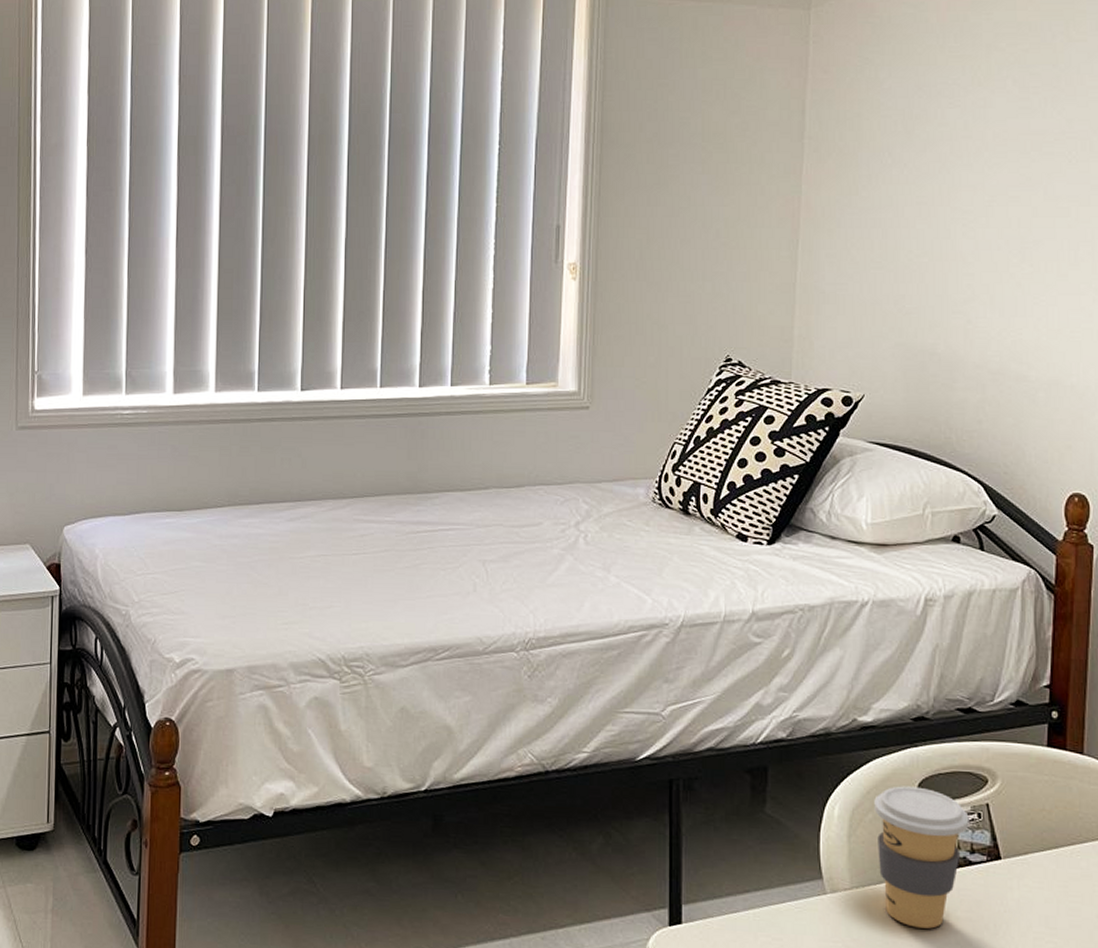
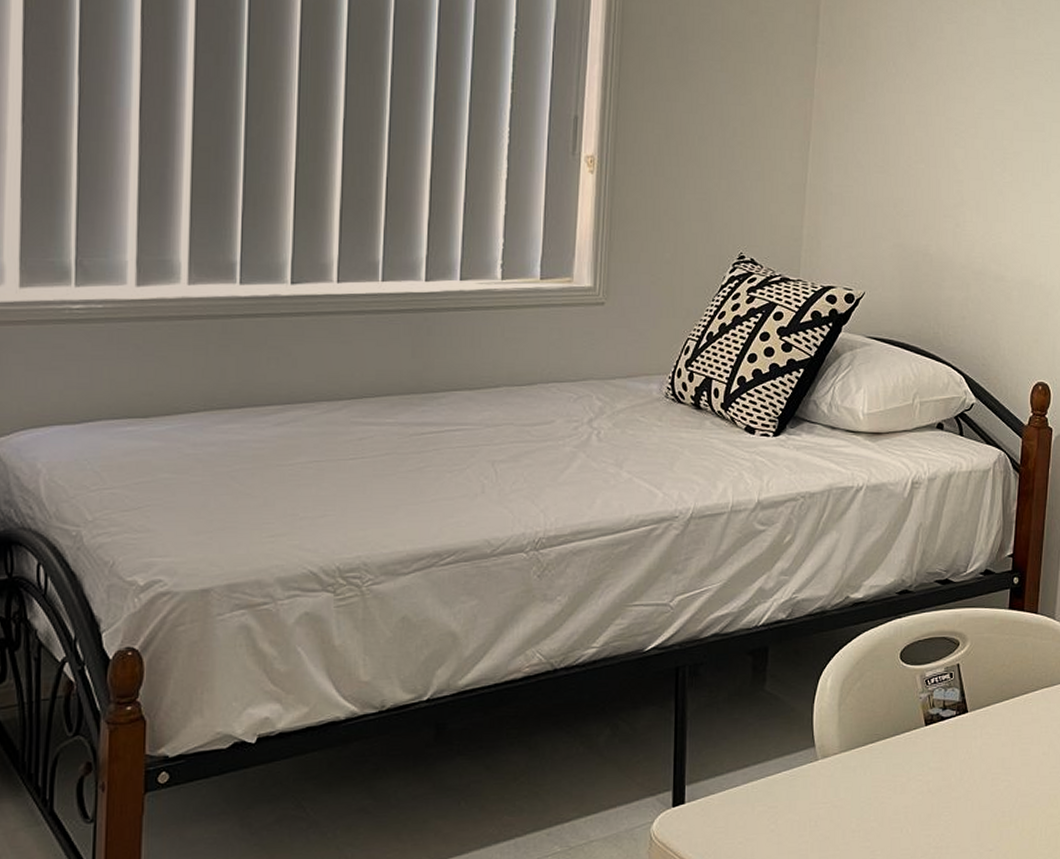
coffee cup: present [874,786,969,929] -> none [862,654,943,782]

